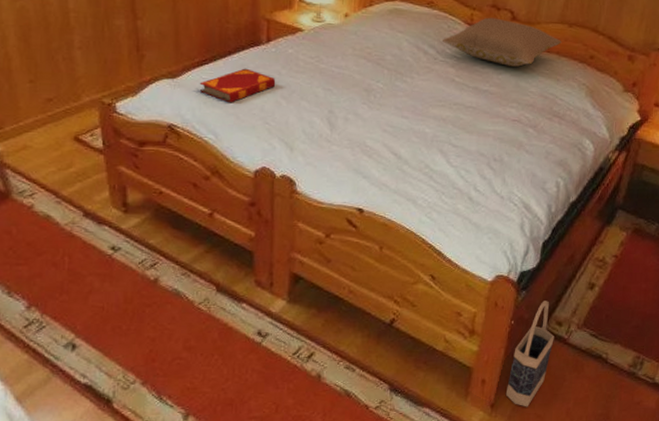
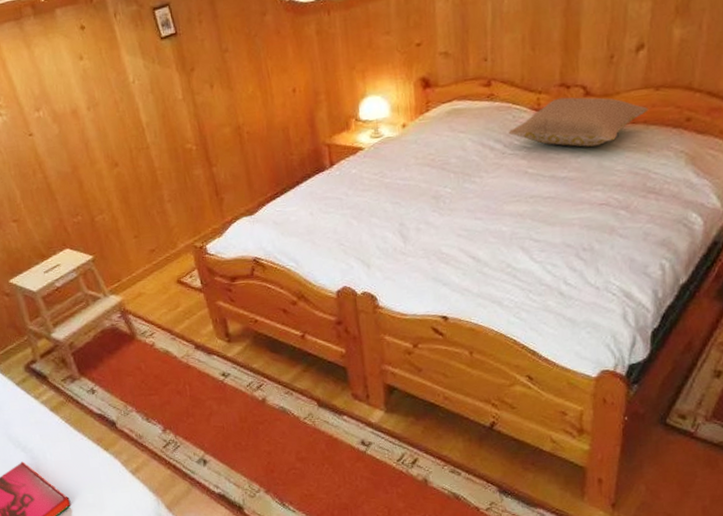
hardback book: present [199,68,276,103] -> none [274,195,345,231]
bag: present [505,301,554,407] -> none [627,393,678,506]

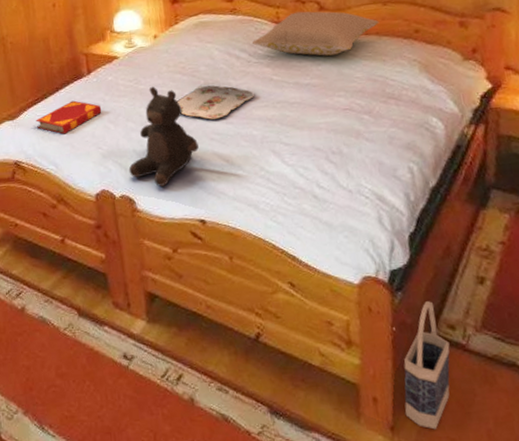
hardback book: none [274,195,345,231] -> present [35,100,102,135]
teddy bear: none [371,179,445,283] -> present [128,86,199,187]
serving tray: none [425,179,506,215] -> present [177,85,254,120]
bag: none [627,393,678,506] -> present [404,301,450,430]

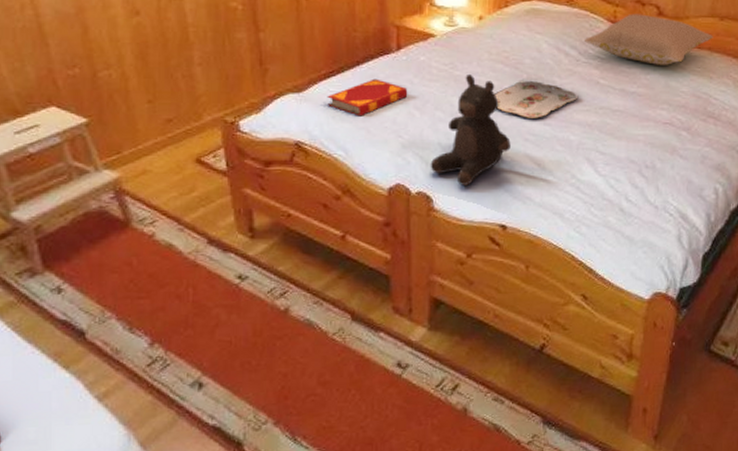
bag: present [404,301,450,430] -> none [669,319,721,438]

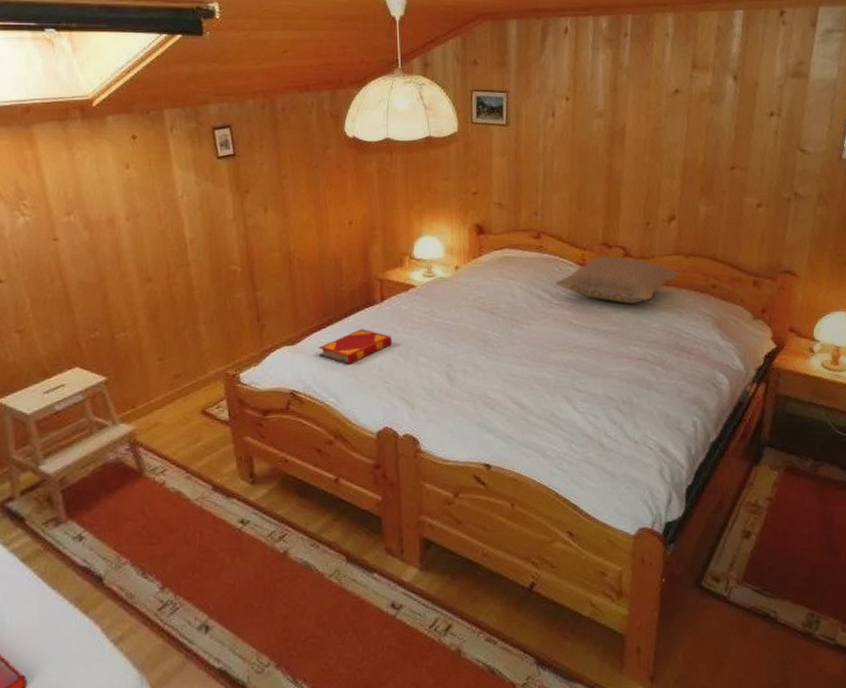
teddy bear: present [430,73,511,186] -> none [415,320,491,427]
serving tray: present [495,81,577,118] -> none [473,324,552,360]

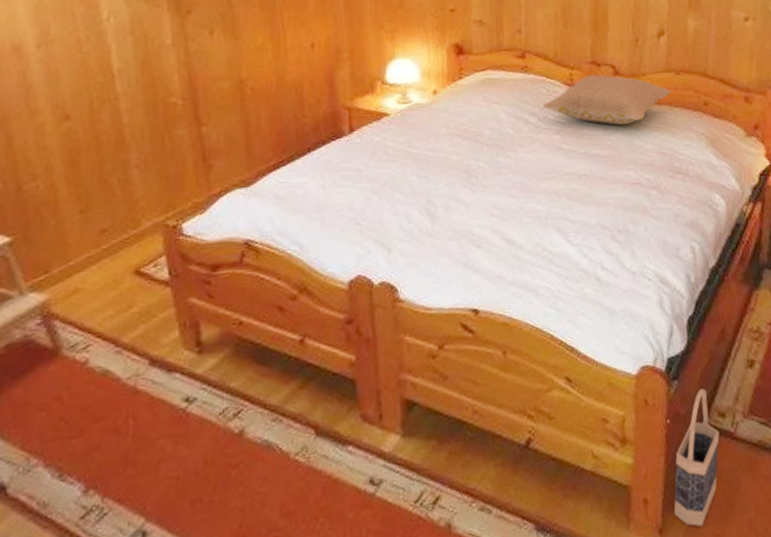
hardback book: present [318,329,393,365] -> none [277,164,364,207]
bag: none [665,554,713,679] -> present [673,389,720,527]

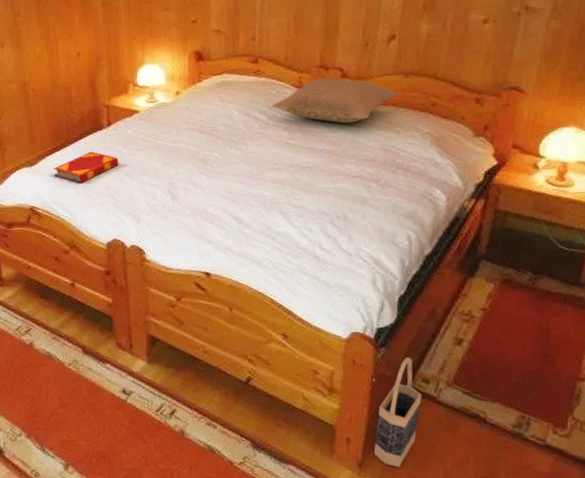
hardback book: none [277,164,364,207] -> present [53,151,119,184]

